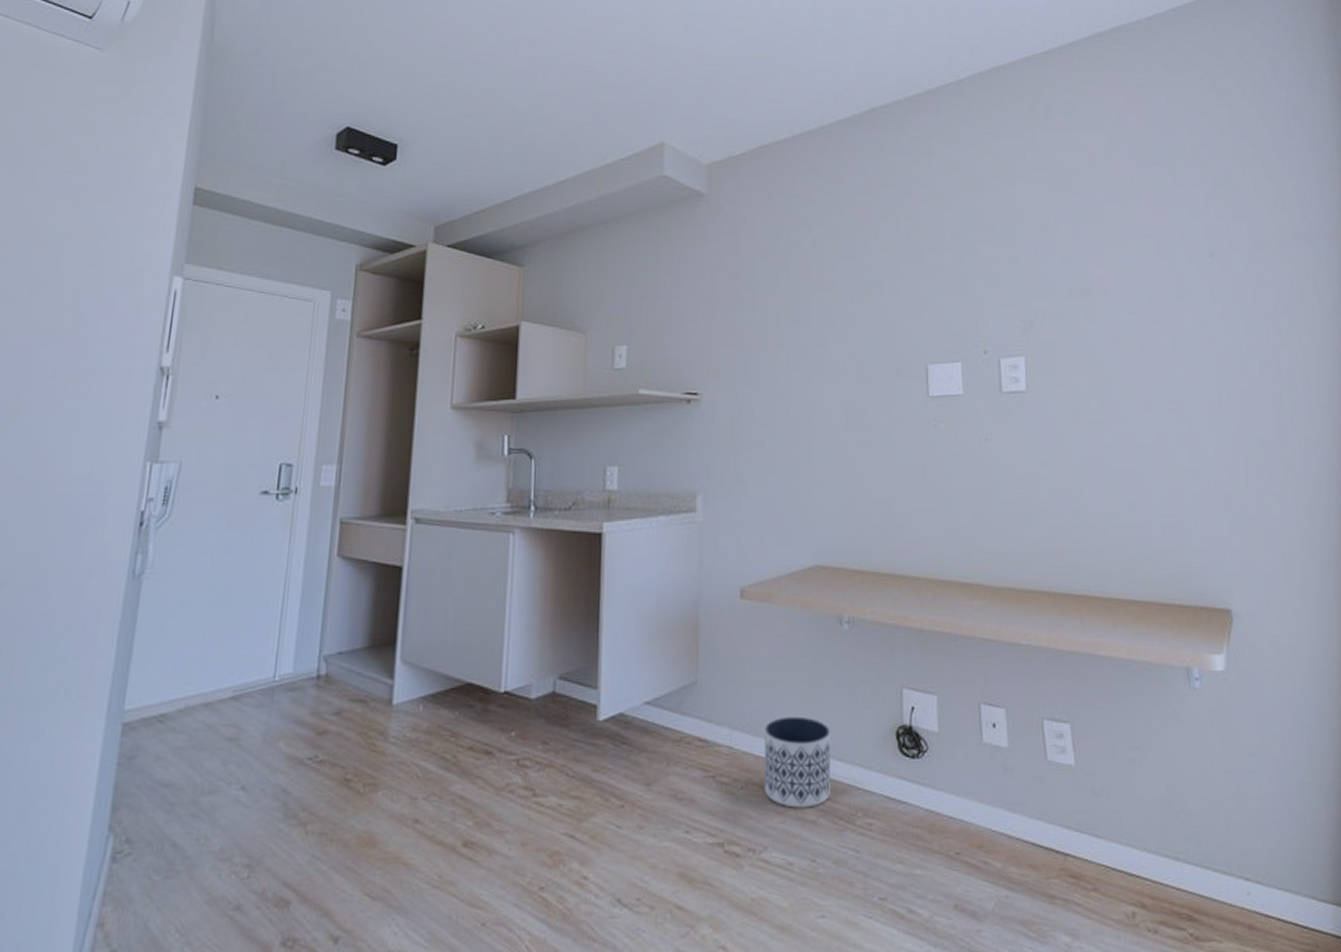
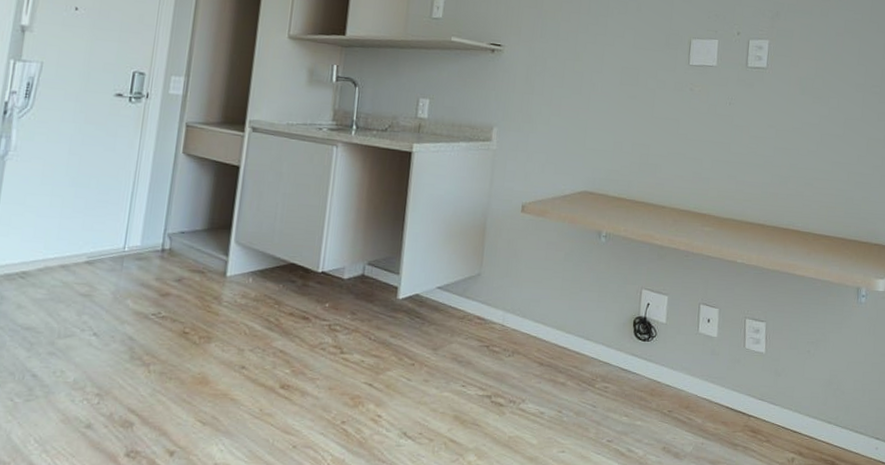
planter: present [764,716,830,808] -> none [527,304,583,373]

